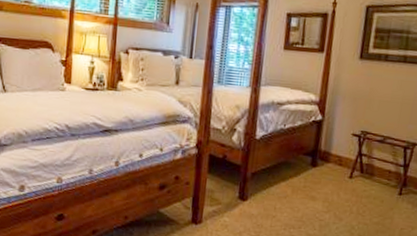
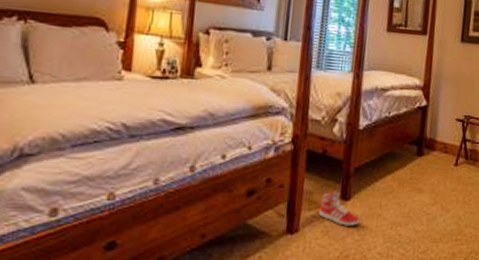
sneaker: none [219,191,256,224] -> present [319,191,360,226]

